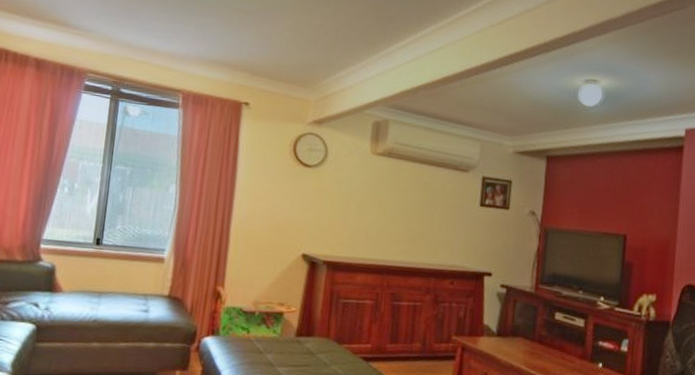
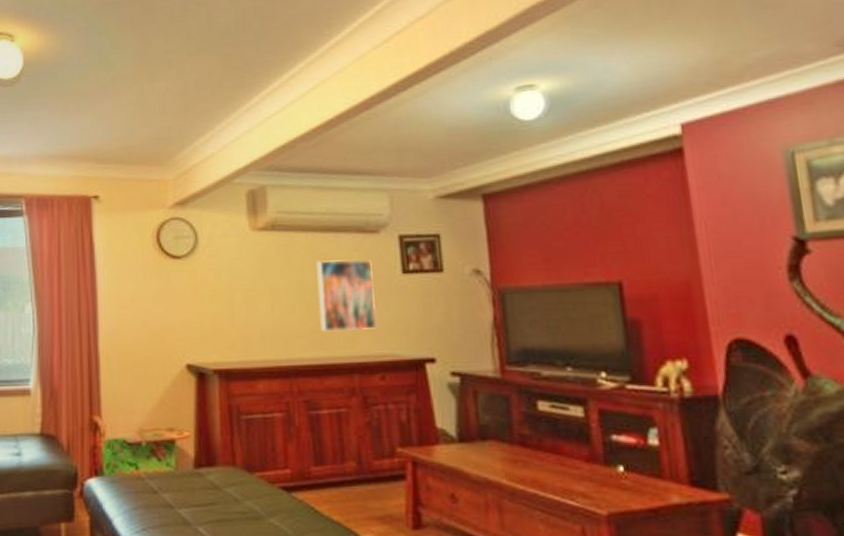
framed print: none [413,187,459,246] -> present [317,260,378,331]

